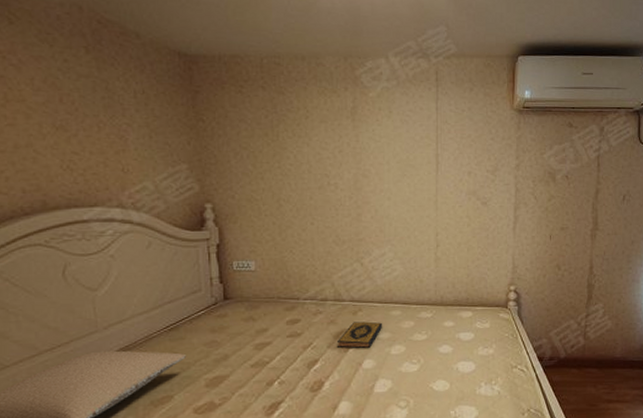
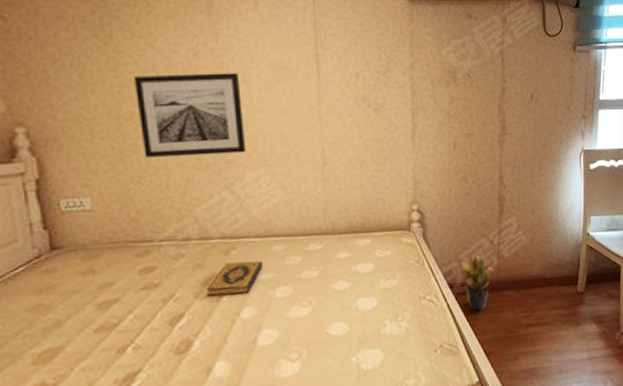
wall art: none [293,167,374,233] -> present [134,72,245,158]
potted plant: none [550,334,580,384] -> present [460,254,494,312]

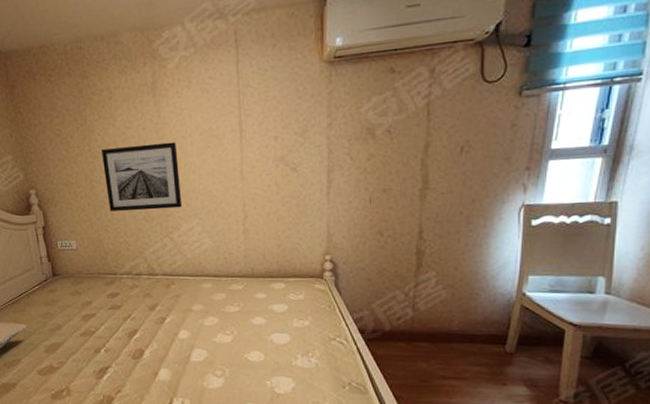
hardback book: present [205,260,264,297] -> none [153,294,196,320]
potted plant: present [460,254,494,312] -> none [372,305,408,358]

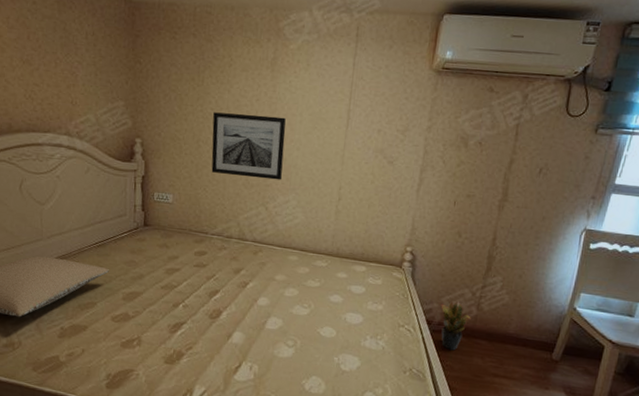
potted plant: none [372,305,408,358] -> present [441,302,471,351]

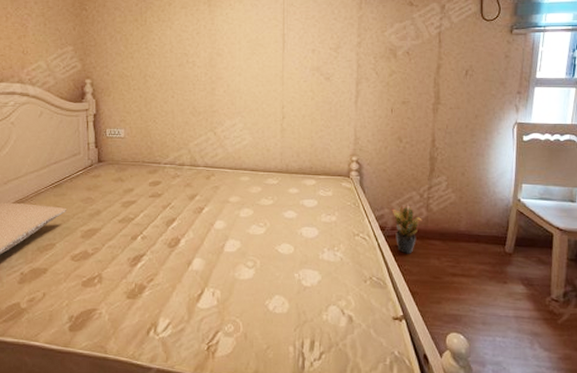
wall art: present [211,112,286,180] -> none [158,47,227,105]

